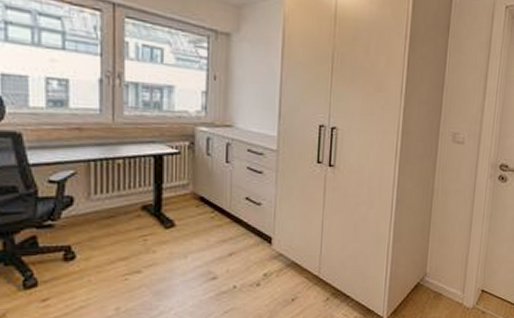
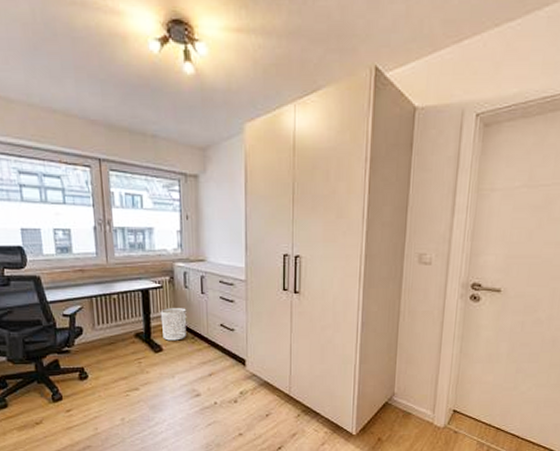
waste bin: none [175,177,207,215] -> present [160,308,187,341]

